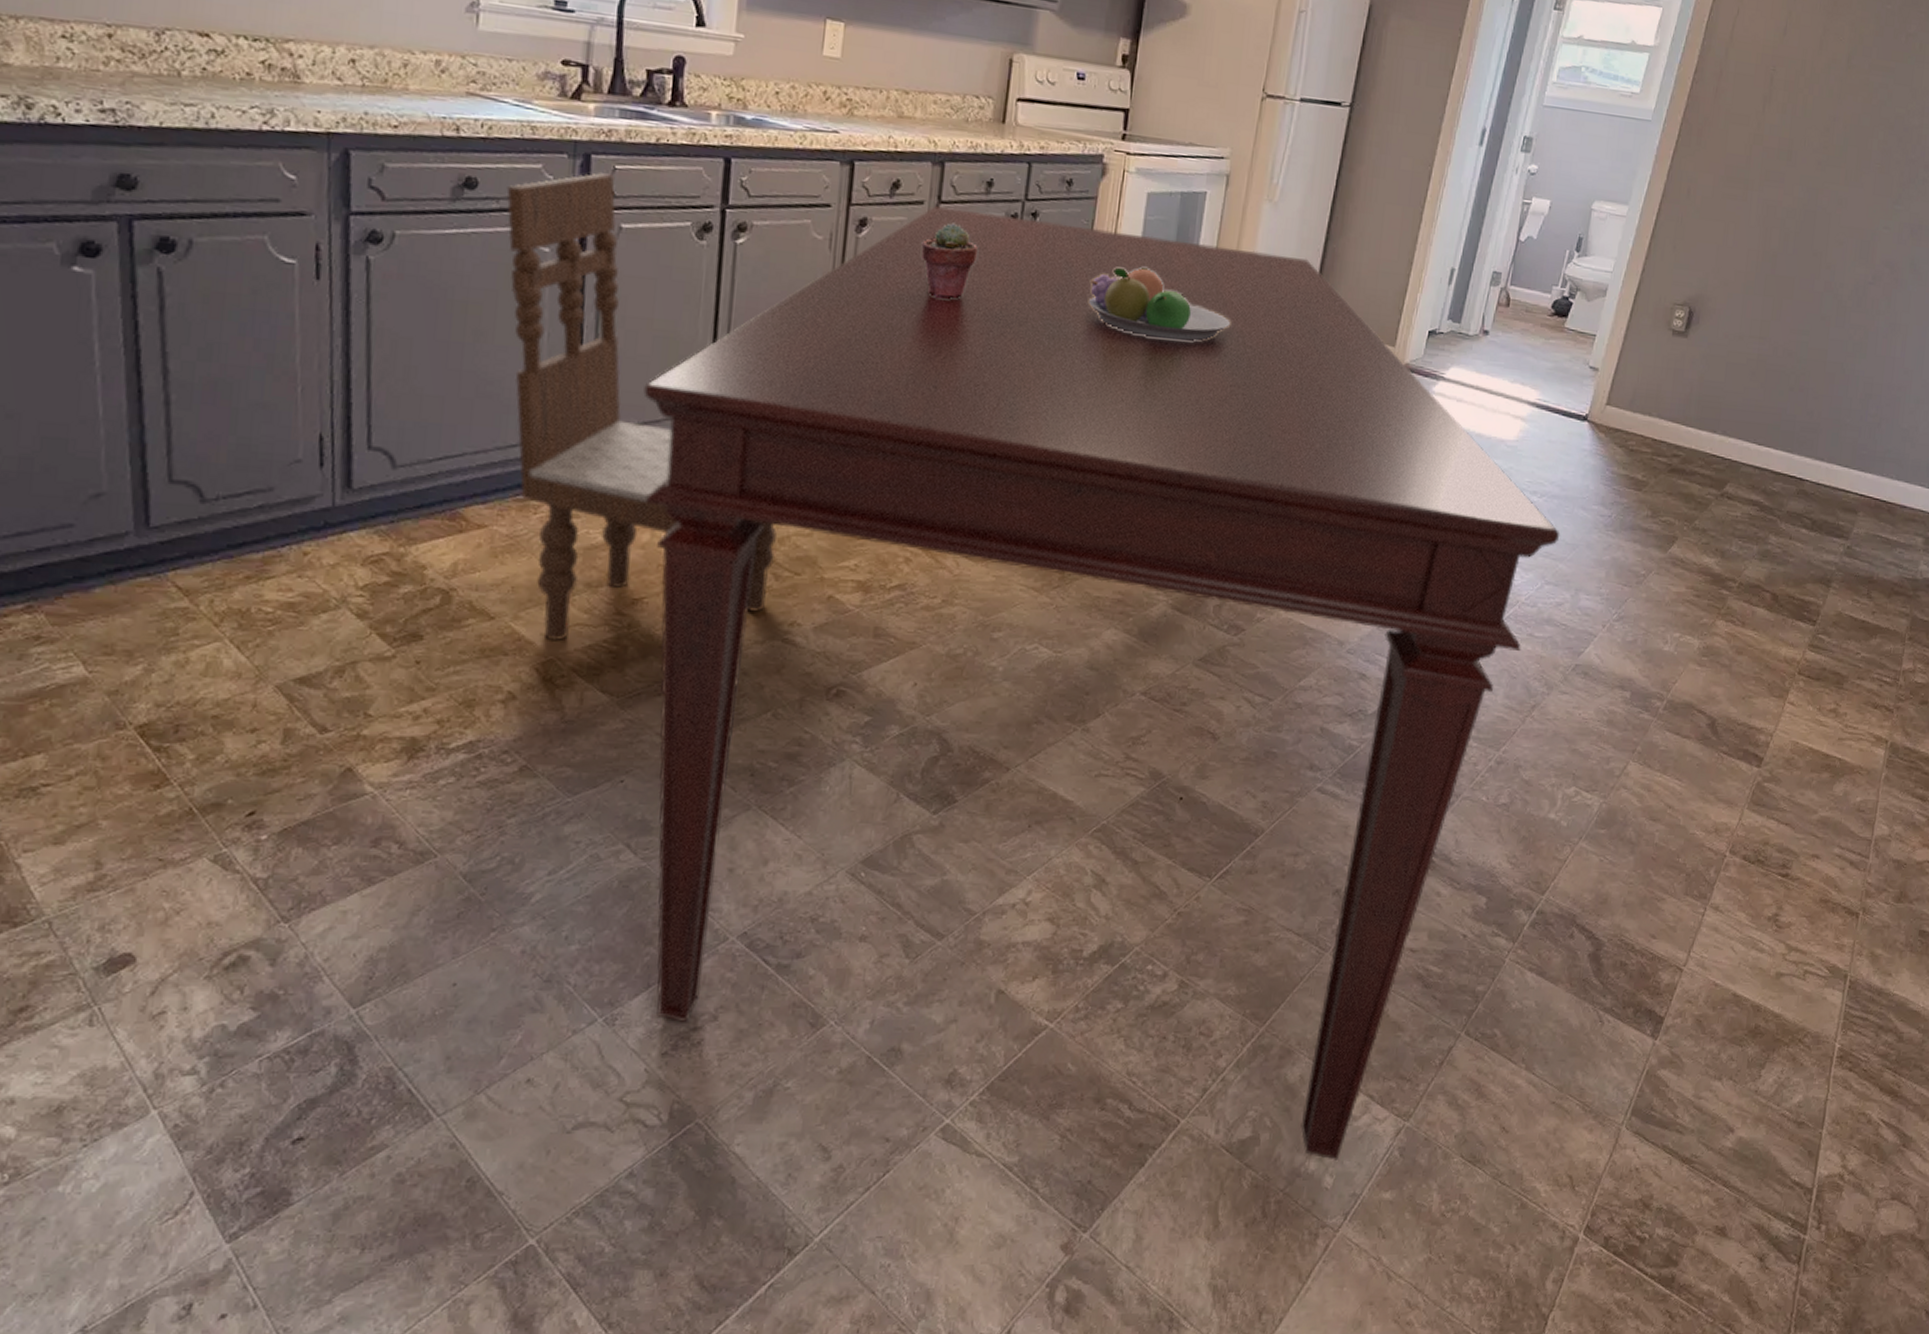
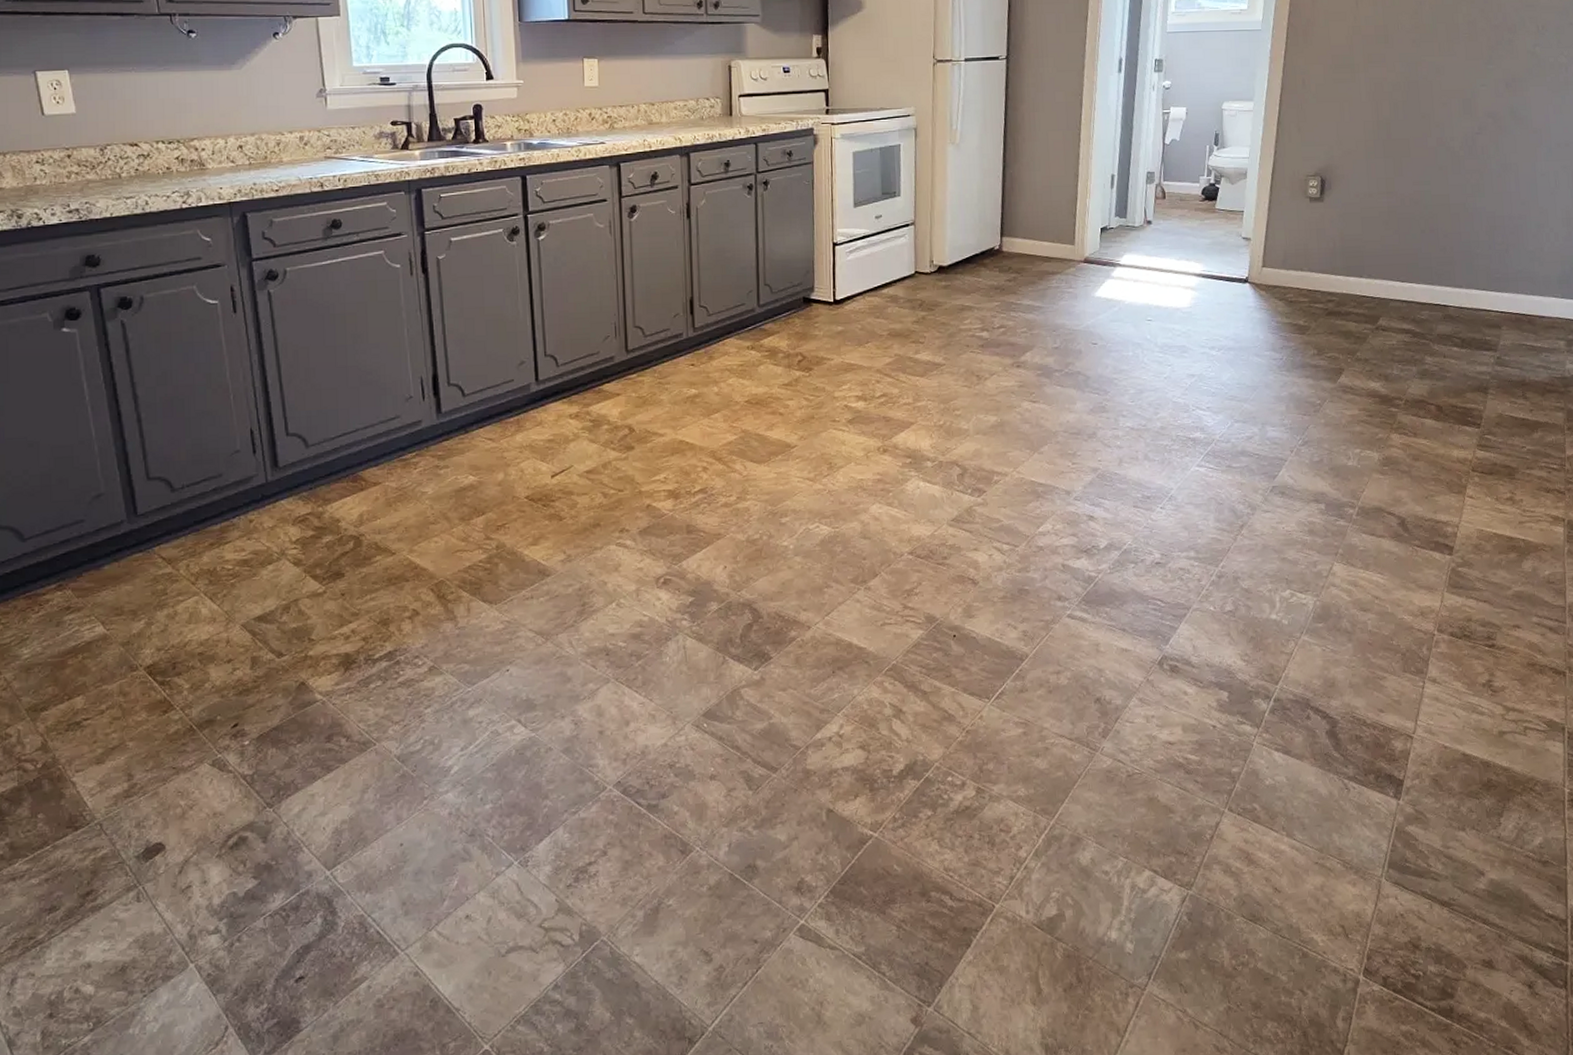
dining chair: present [506,171,777,642] -> none [363,201,601,567]
dining table: present [643,206,1560,1160] -> none [484,184,1241,929]
potted succulent: present [921,223,978,300] -> none [680,199,725,259]
fruit bowl: present [1089,267,1230,341] -> none [817,212,935,266]

